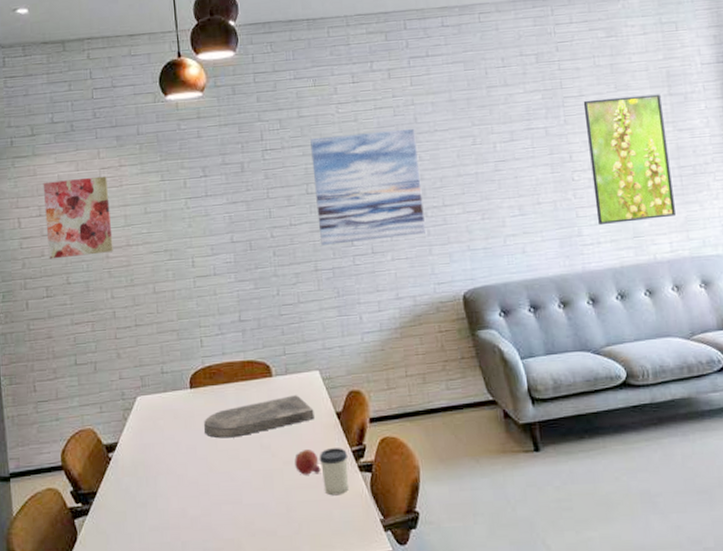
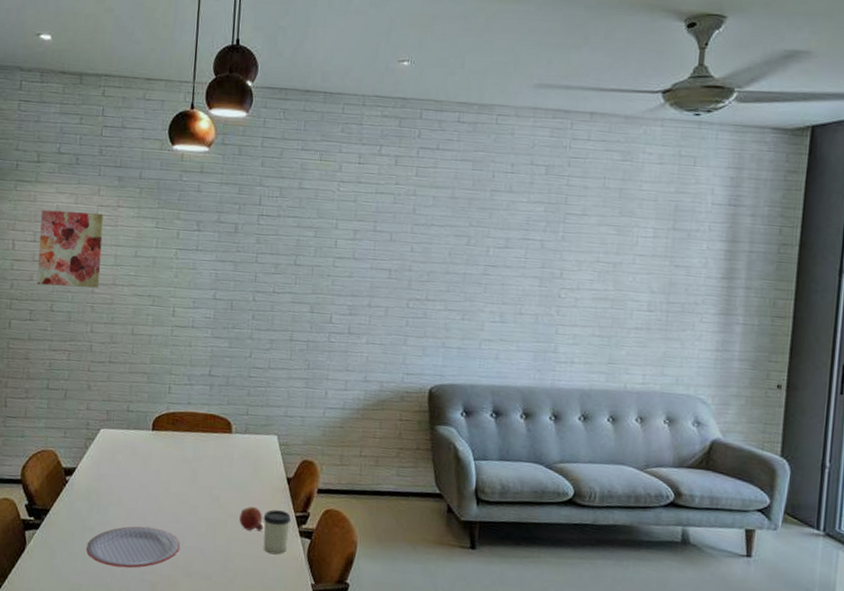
plate: none [140,490,239,541] -> present [86,526,181,568]
cutting board: present [204,395,314,439] -> none [159,454,266,484]
wall art: present [310,128,426,245] -> none [300,211,412,323]
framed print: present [583,94,676,226] -> none [576,220,665,350]

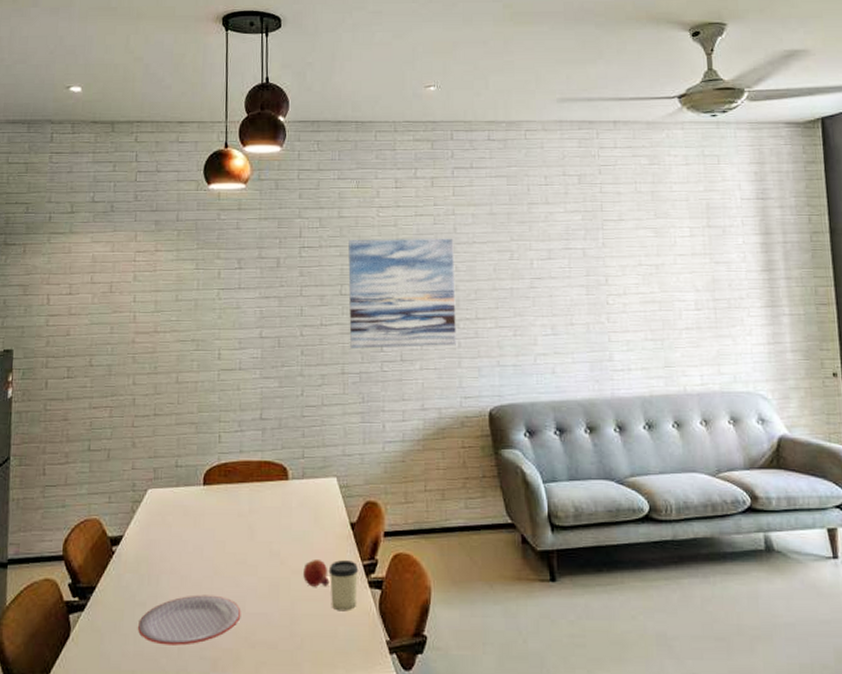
wall art: present [37,209,104,288] -> none [74,259,142,340]
wall art: none [300,211,412,323] -> present [348,238,456,349]

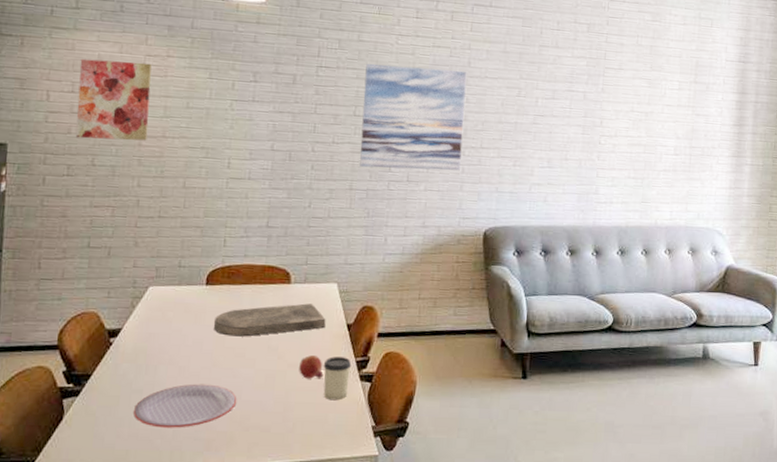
wall art: none [74,259,142,340] -> present [75,58,152,141]
cutting board: none [214,501,328,541] -> present [214,303,326,337]

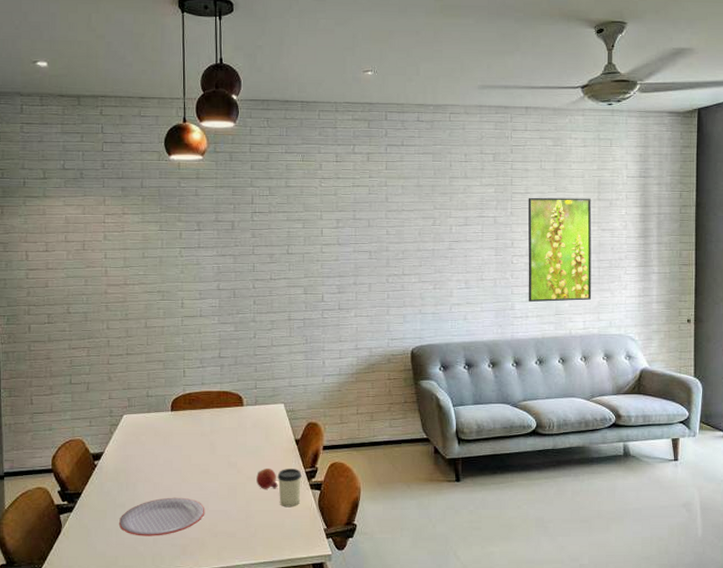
wall art: present [75,58,152,141] -> none [51,221,112,291]
cutting board: present [214,303,326,337] -> none [181,423,277,455]
wall art: present [360,63,467,171] -> none [294,206,386,299]
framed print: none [614,74,688,189] -> present [528,197,592,303]

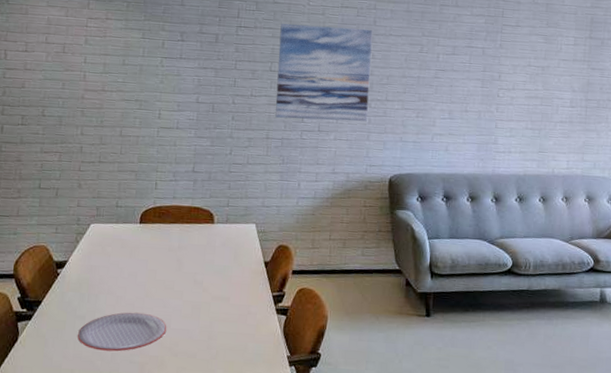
fruit: present [256,467,278,489] -> none [221,288,244,311]
cup: present [277,469,302,508] -> none [243,291,269,332]
wall art: none [294,206,386,299] -> present [275,23,373,121]
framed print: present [528,197,592,303] -> none [512,30,583,140]

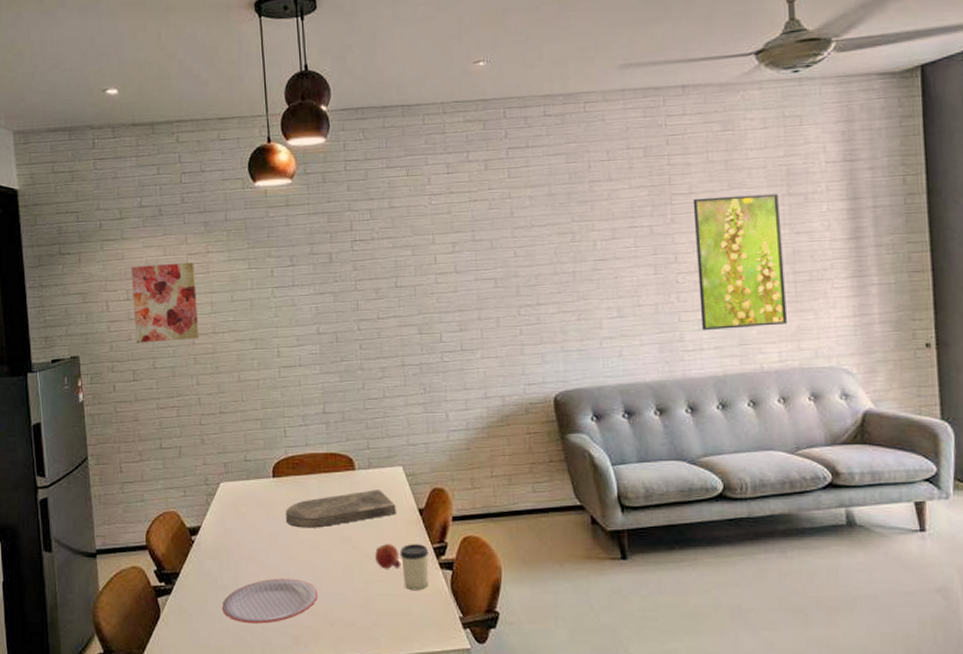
wall art: none [28,21,93,94] -> present [131,262,199,344]
cutting board: none [147,242,246,271] -> present [286,490,396,528]
fruit: none [221,288,244,311] -> present [375,543,401,569]
cup: none [243,291,269,332] -> present [399,544,429,591]
wall art: present [275,23,373,121] -> none [401,222,517,340]
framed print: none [512,30,583,140] -> present [692,193,787,331]

